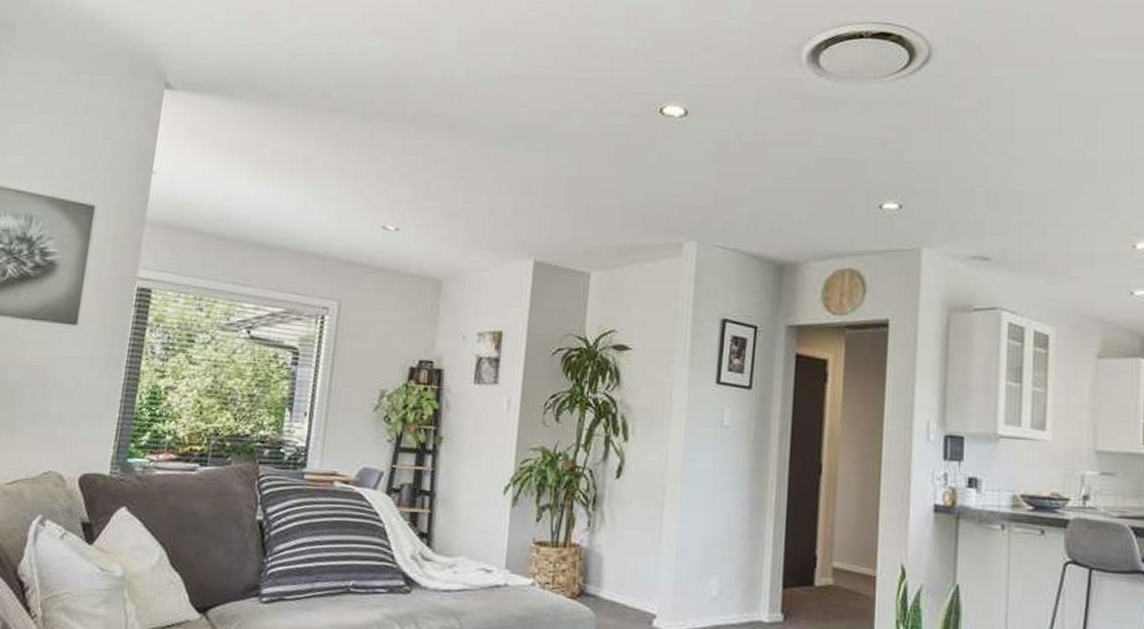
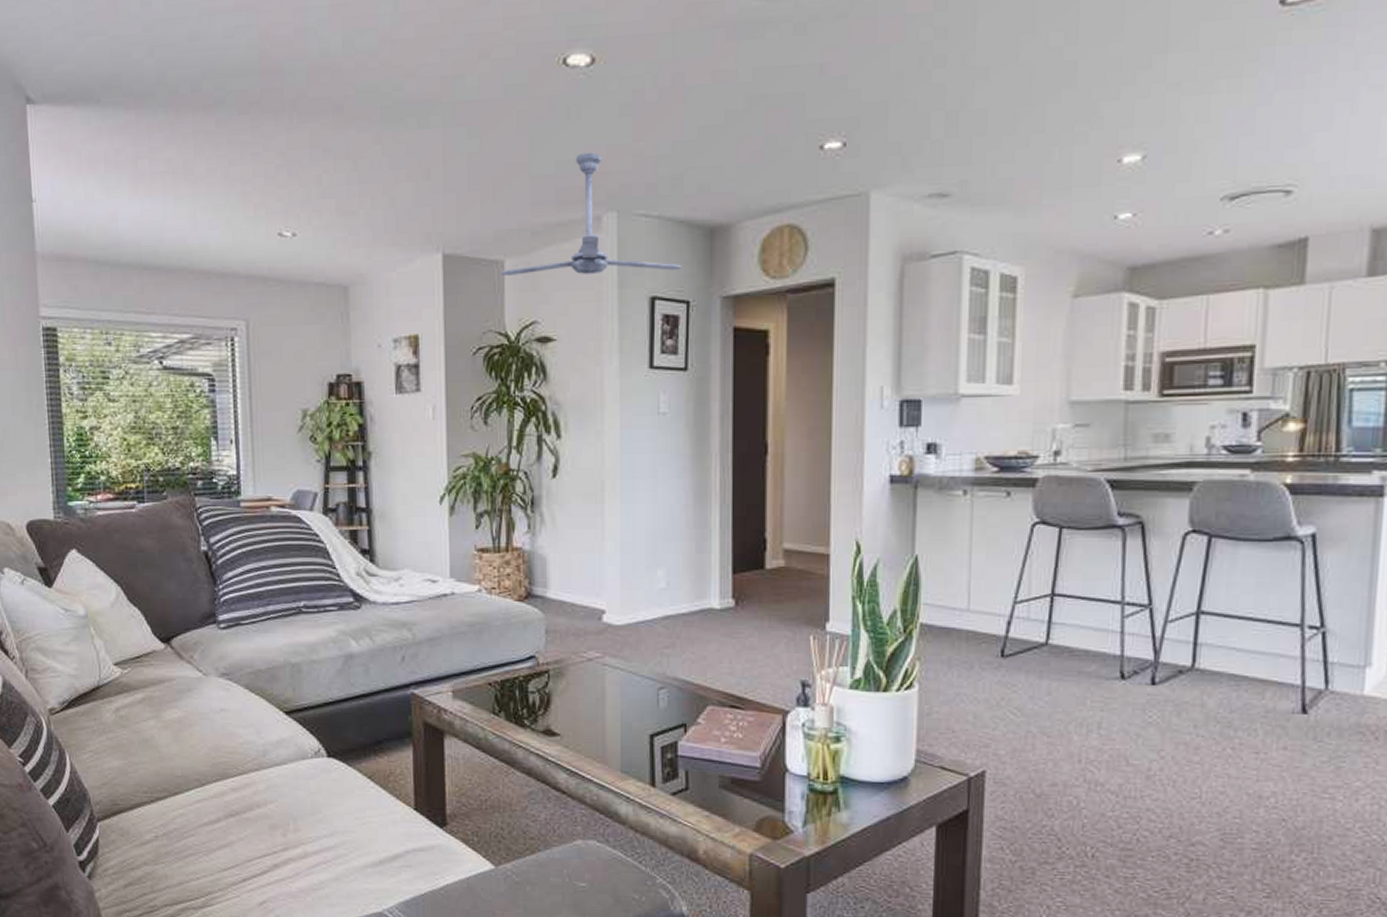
ceiling fan: none [585,188,753,298] -> present [500,152,682,276]

